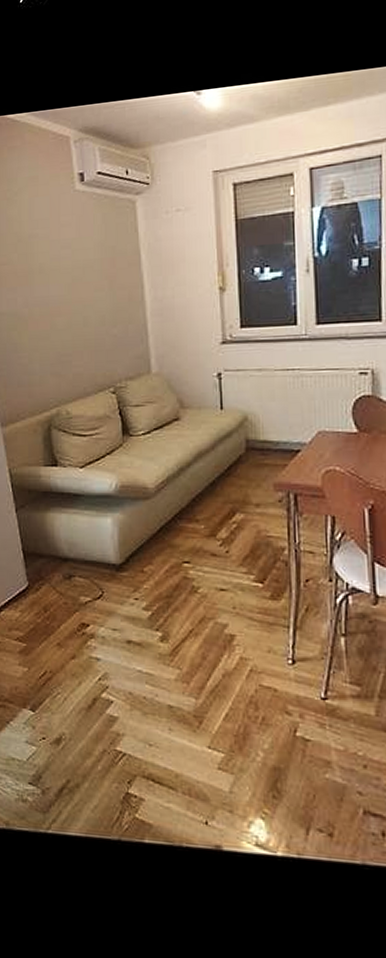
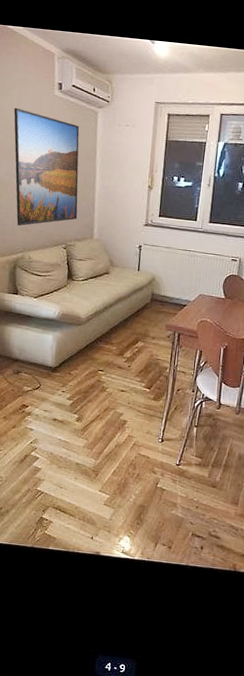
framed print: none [25,216,126,372] -> present [13,107,80,226]

